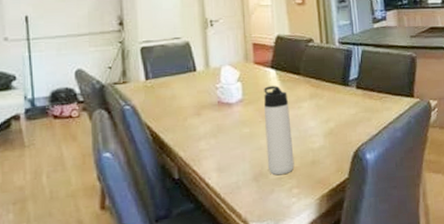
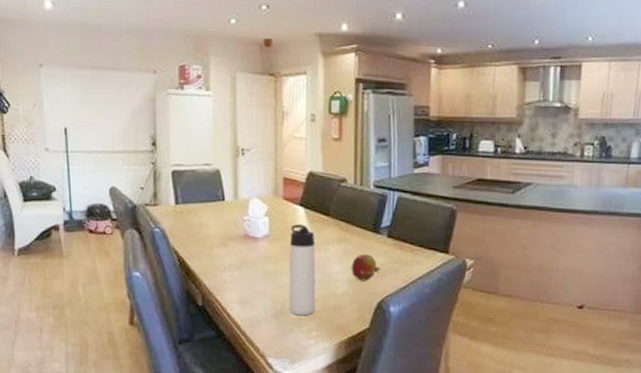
fruit: none [325,106,354,133] -> present [351,254,381,281]

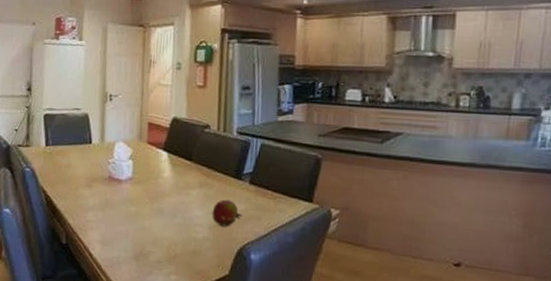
thermos bottle: present [288,224,316,316] -> none [149,168,177,259]

